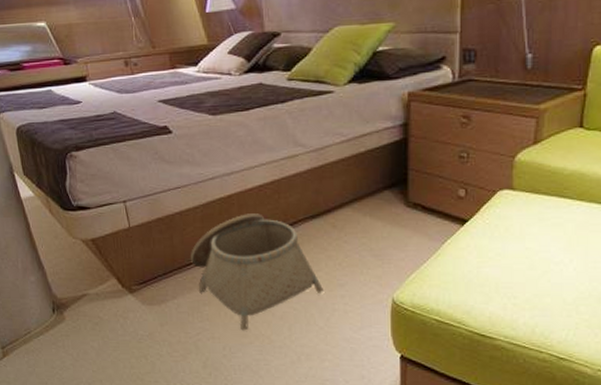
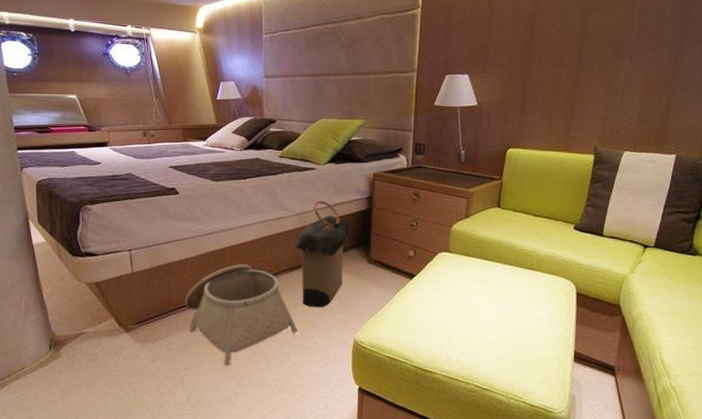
laundry hamper: none [310,131,381,263] -> present [292,200,350,308]

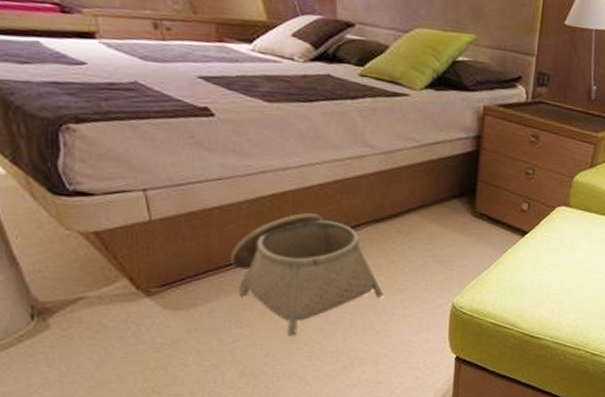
laundry hamper: present [292,200,350,308] -> none [376,136,452,268]

